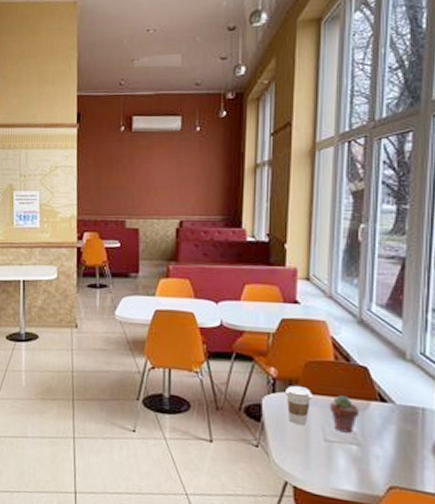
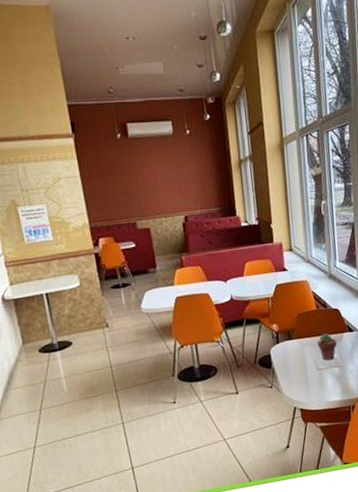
coffee cup: present [286,386,312,425] -> none [286,334,305,363]

